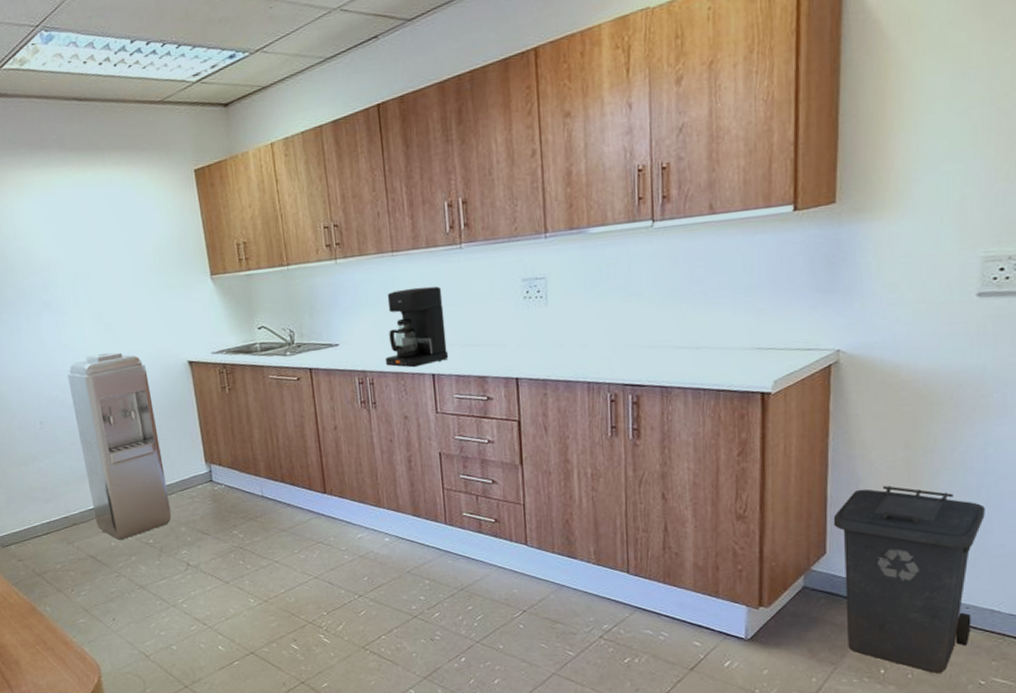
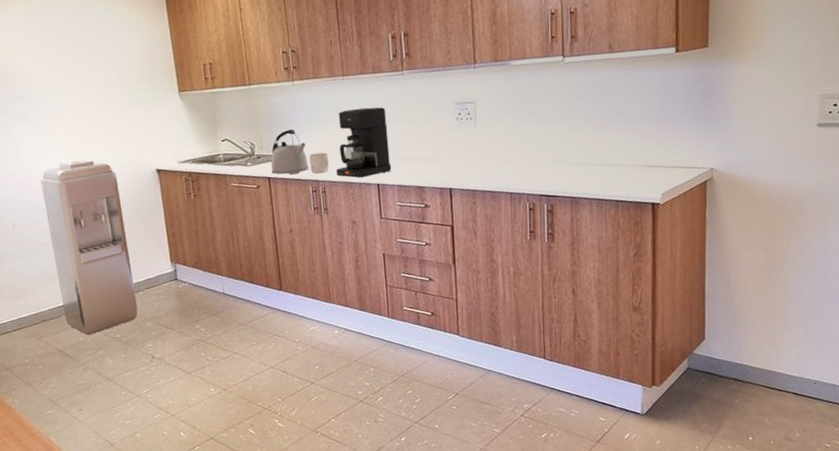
kettle: none [312,313,355,366] -> present [271,129,309,176]
mug: none [355,339,378,364] -> present [309,152,329,174]
recycling bin: present [833,486,985,673] -> none [710,282,827,439]

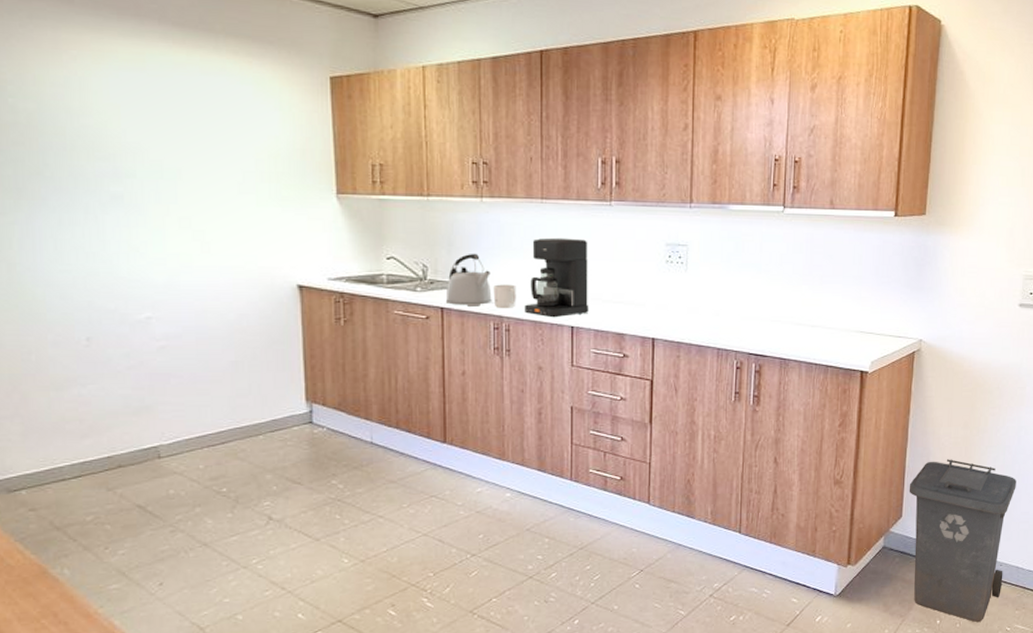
water dispenser: present [40,160,138,335] -> none [134,264,255,488]
recycling bin: none [710,282,827,439] -> present [909,459,1016,622]

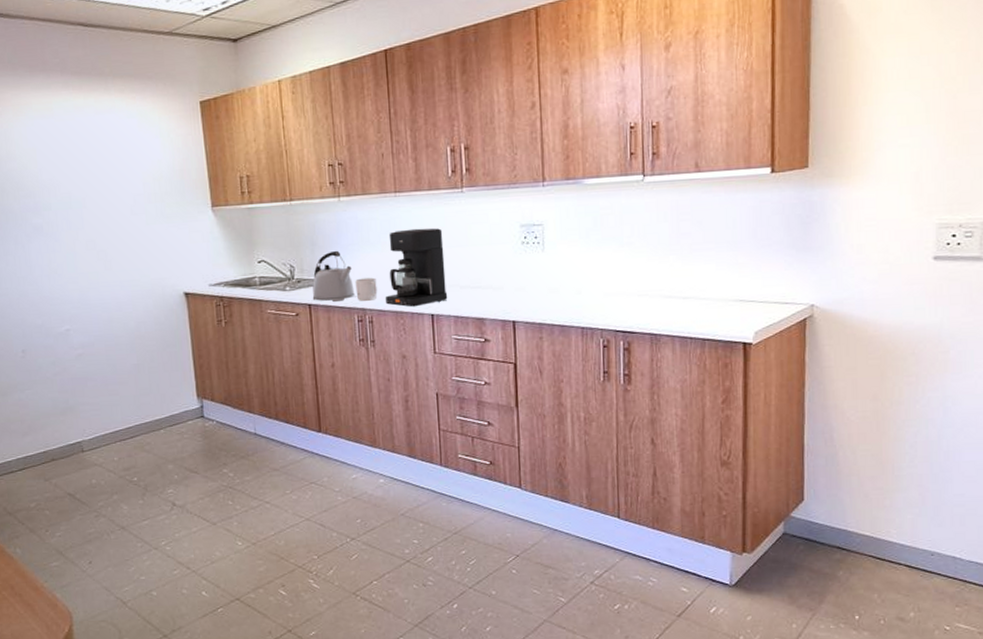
recycling bin: present [909,459,1016,622] -> none [810,435,945,619]

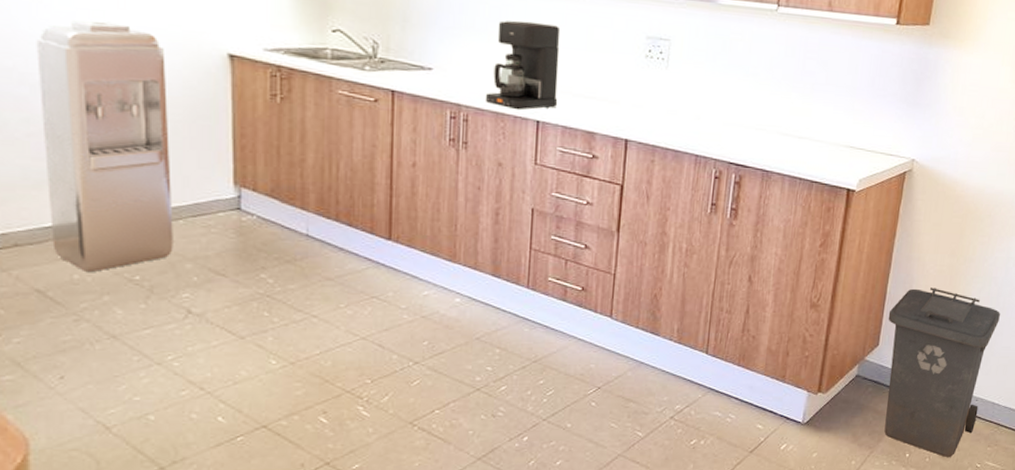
water dispenser: none [55,280,159,478] -> present [36,20,173,273]
kettle: present [312,250,355,303] -> none [397,31,450,93]
mug: present [355,277,378,301] -> none [451,68,478,96]
recycling bin: none [810,435,945,619] -> present [884,287,1000,457]

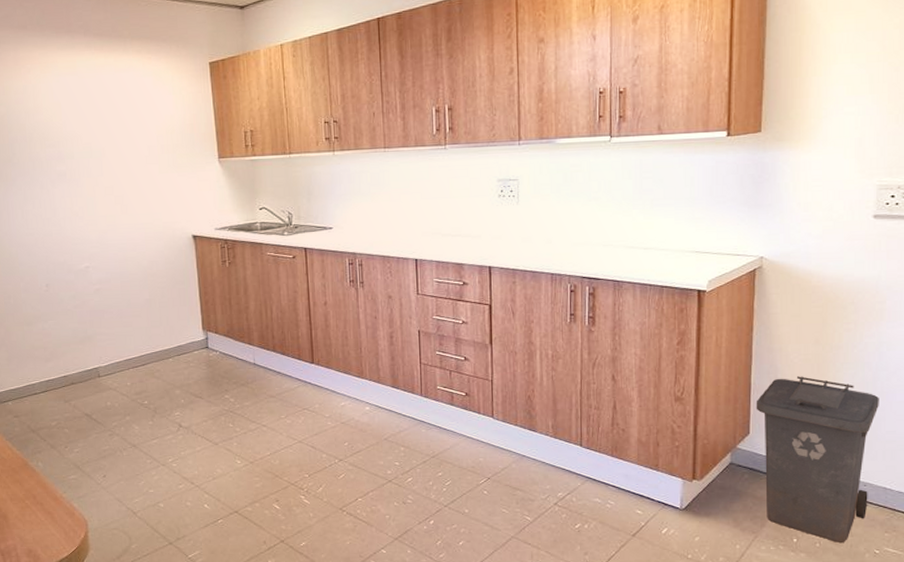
water dispenser: present [36,20,173,273] -> none [76,223,167,401]
coffee maker: present [486,20,561,111] -> none [374,181,431,253]

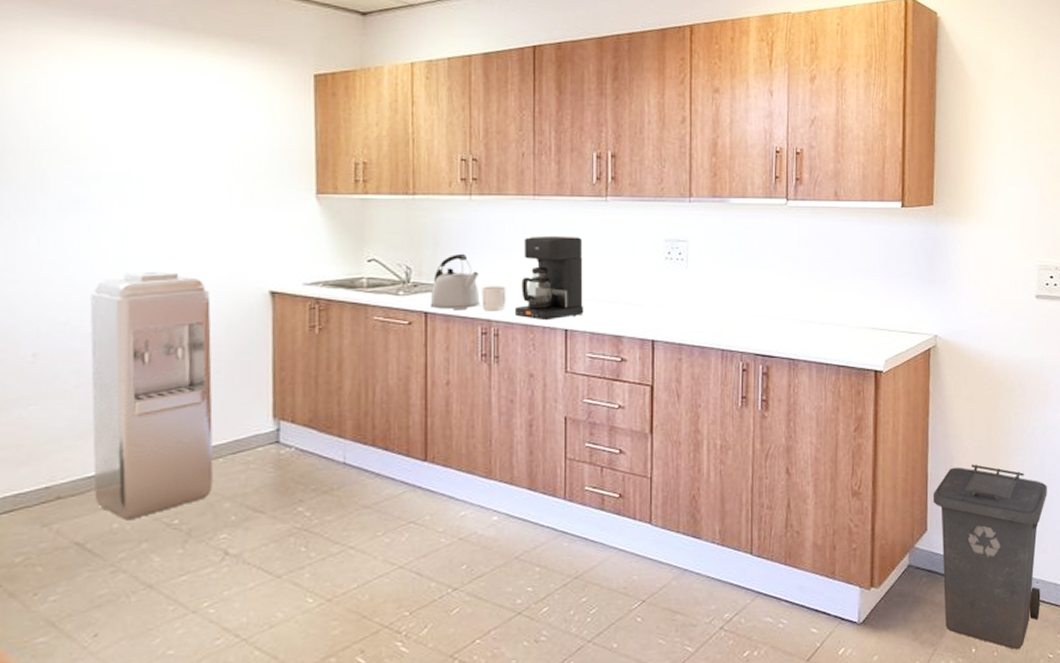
water dispenser: none [76,223,167,401] -> present [89,271,213,521]
kettle: none [308,199,346,247] -> present [430,253,480,312]
mug: none [347,225,367,246] -> present [481,286,506,311]
coffee maker: none [374,181,431,253] -> present [515,235,584,321]

